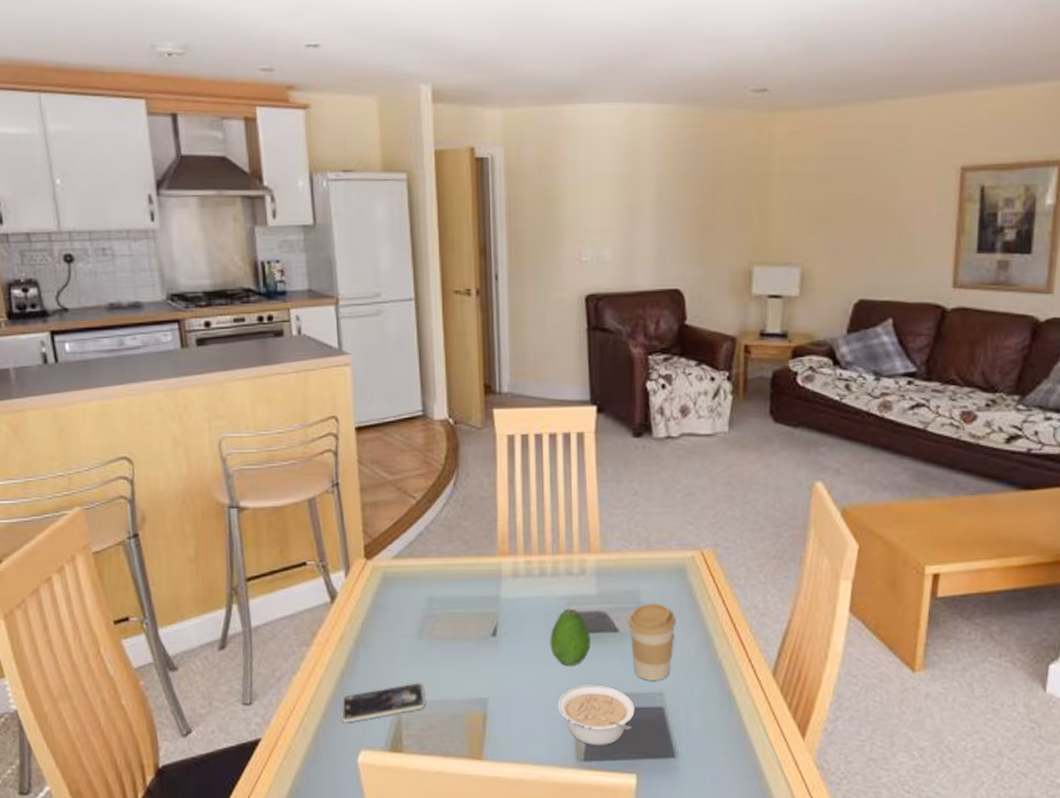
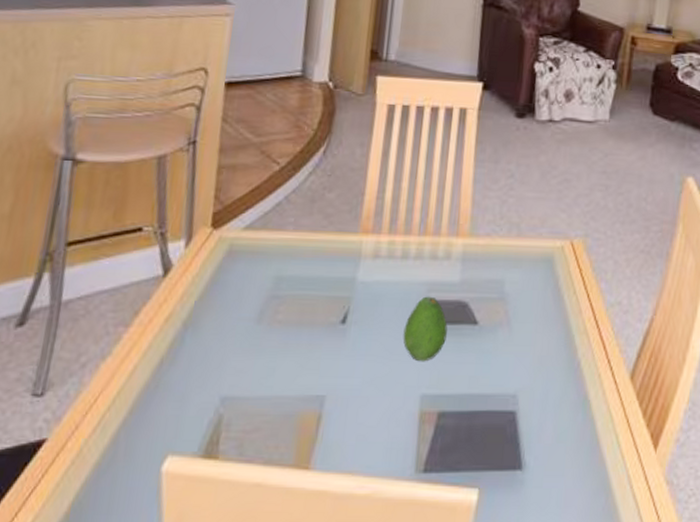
smartphone: present [341,683,425,723] -> none [151,375,254,421]
legume: present [557,685,635,746] -> none [402,383,486,455]
coffee cup: present [628,603,676,681] -> none [489,294,539,381]

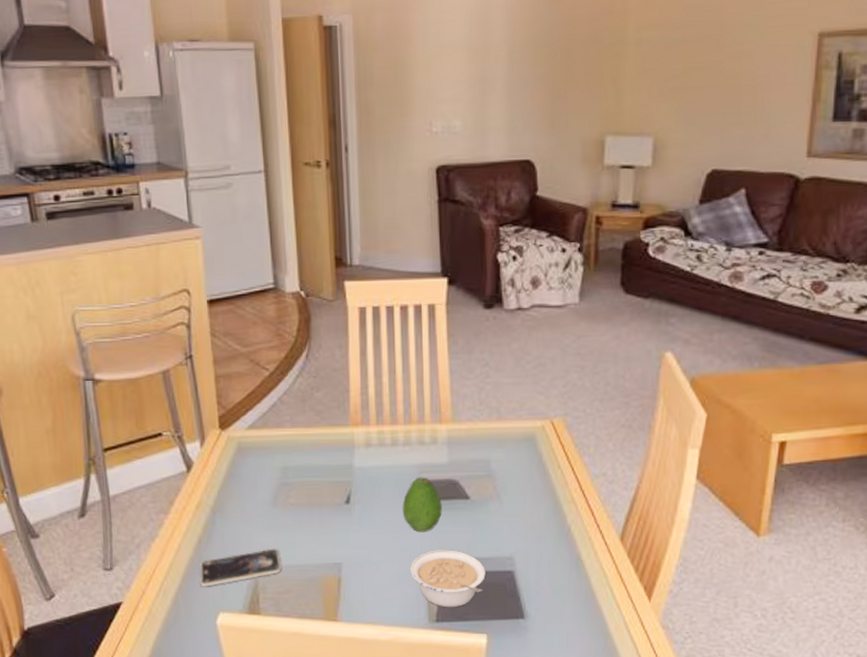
smartphone: none [151,375,254,421] -> present [200,548,281,587]
legume: none [402,383,486,455] -> present [410,550,485,608]

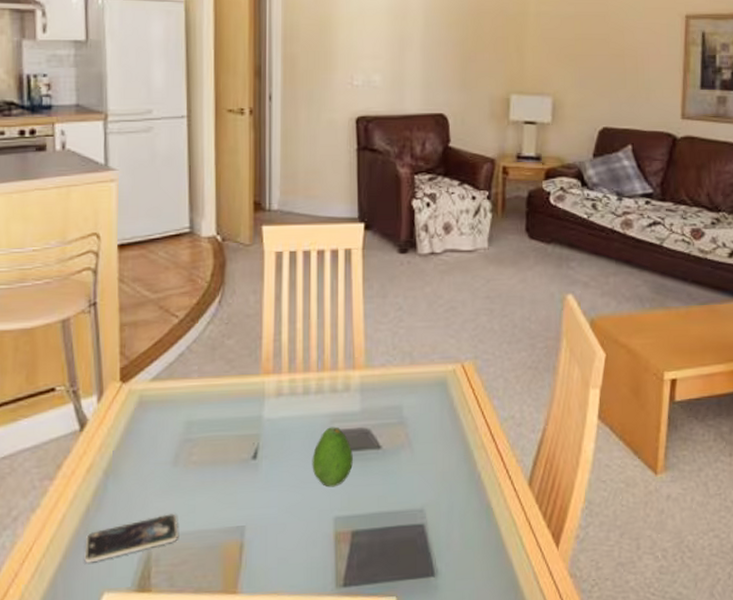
legume: present [410,550,485,608] -> none [318,504,396,570]

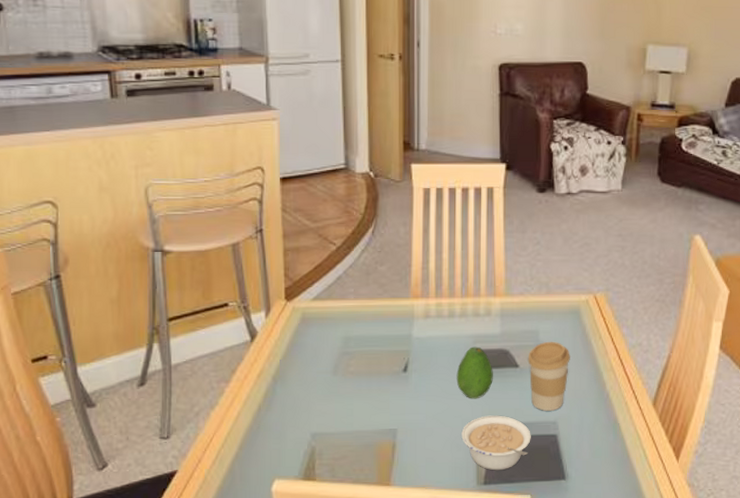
smartphone: present [84,513,178,563] -> none [257,416,338,454]
legume: none [318,504,396,570] -> present [461,415,531,471]
coffee cup: none [391,417,437,497] -> present [527,341,570,411]

